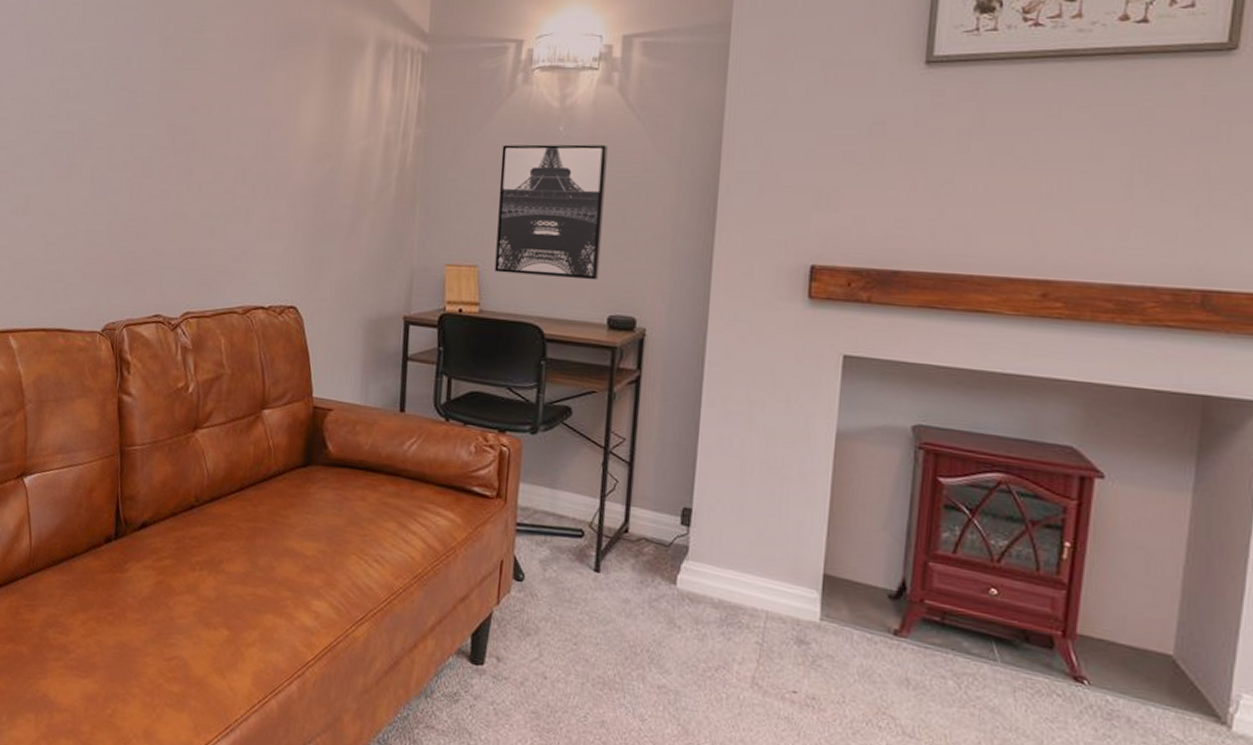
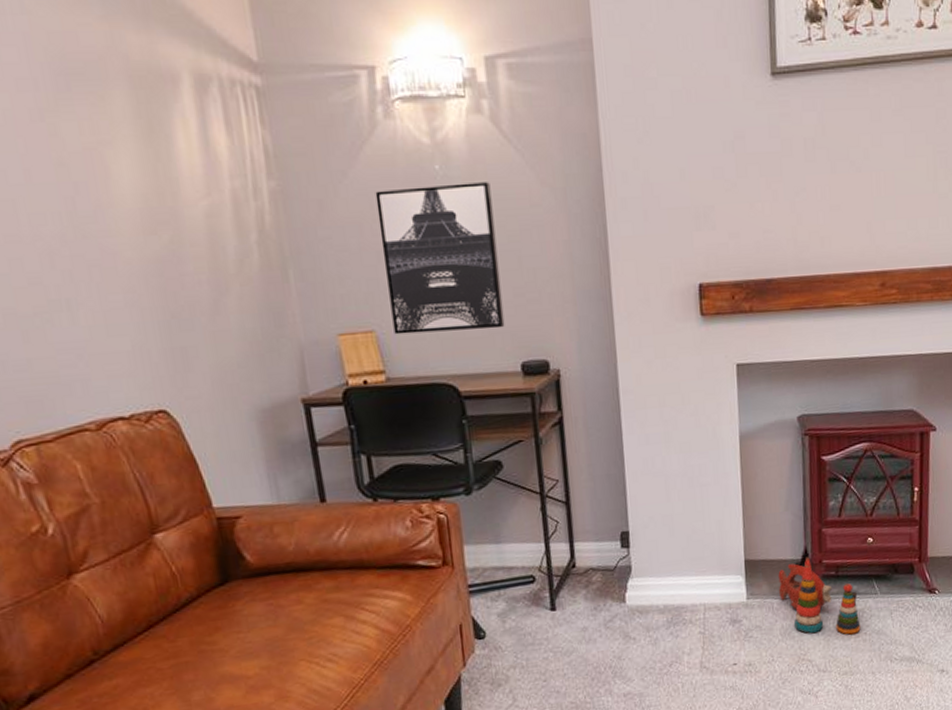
stacking toy: none [861,590,969,703] -> present [778,556,861,635]

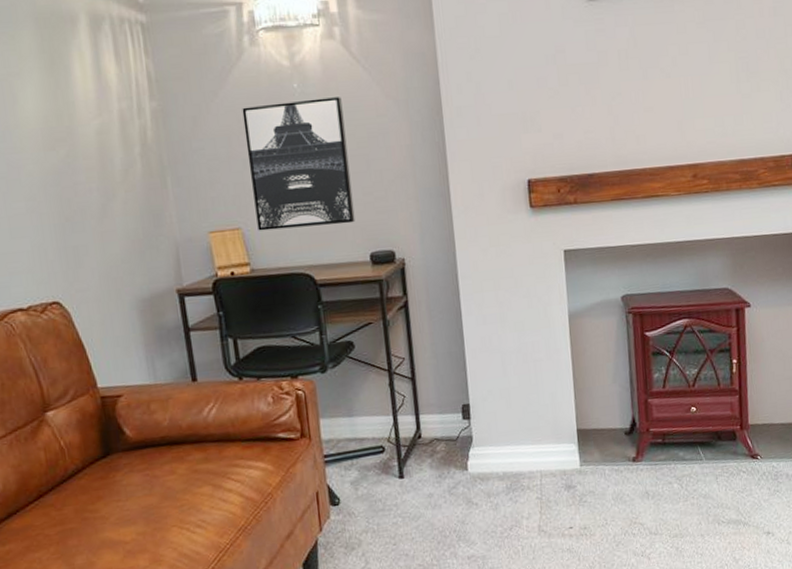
stacking toy: present [778,556,861,635] -> none [609,425,689,499]

